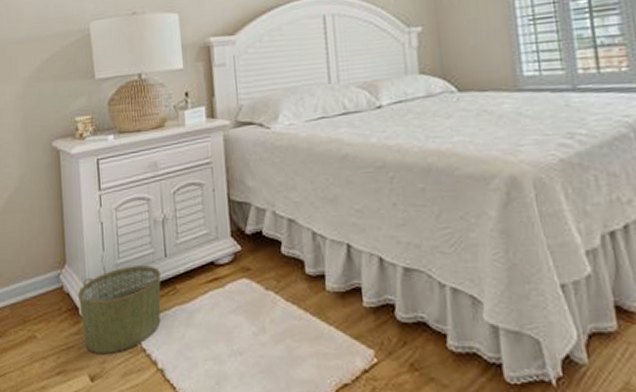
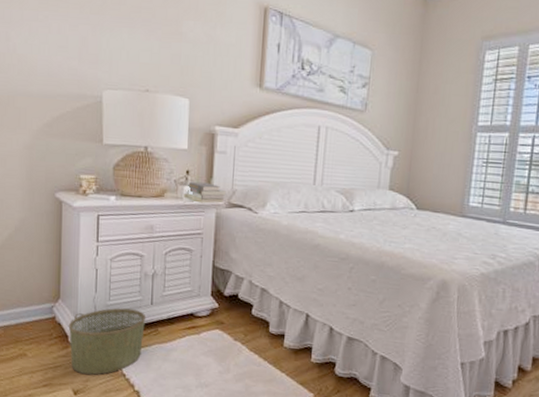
books: none [185,102,232,127] -> present [184,181,227,204]

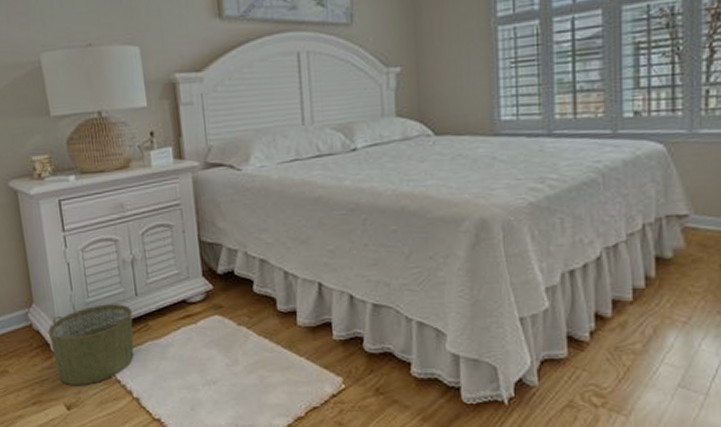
books: present [184,181,227,204] -> none [151,142,201,169]

